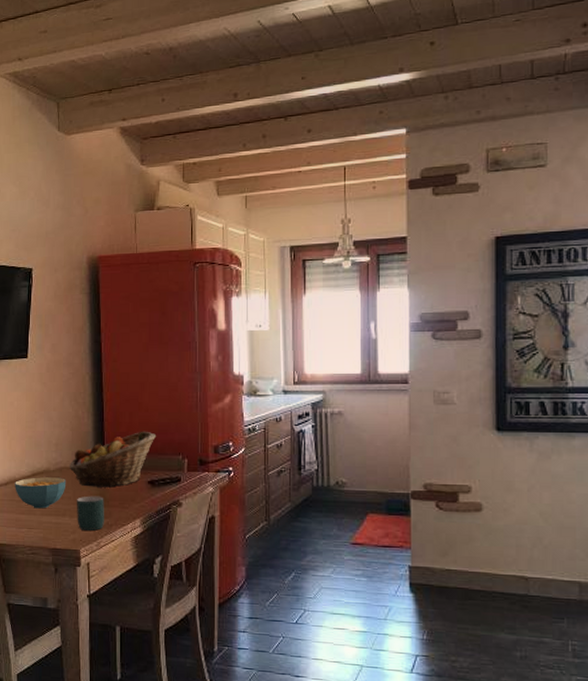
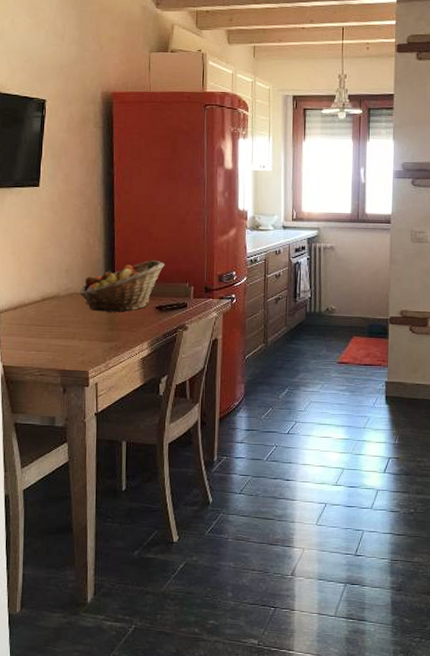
cereal bowl: present [15,477,65,509] -> none [24,302,75,332]
mug: present [77,496,104,531] -> none [86,320,113,353]

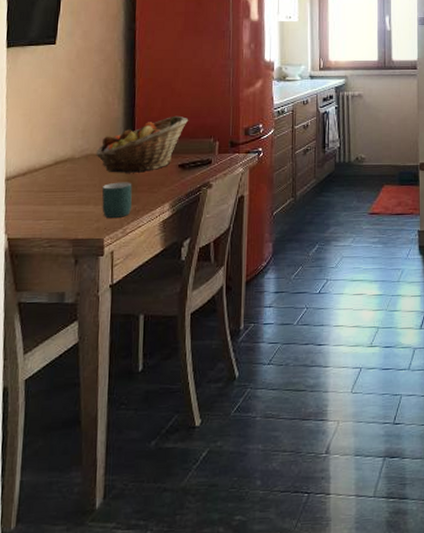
mug: none [86,320,113,353] -> present [102,182,132,218]

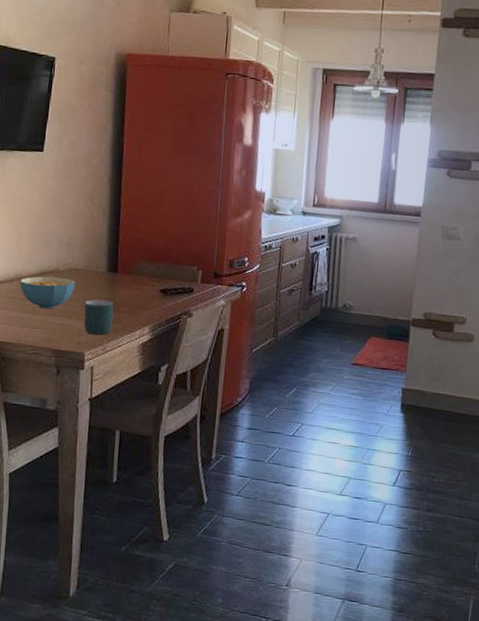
cereal bowl: none [34,165,91,199] -> present [20,276,75,309]
fruit basket: present [96,115,189,173] -> none [79,238,173,293]

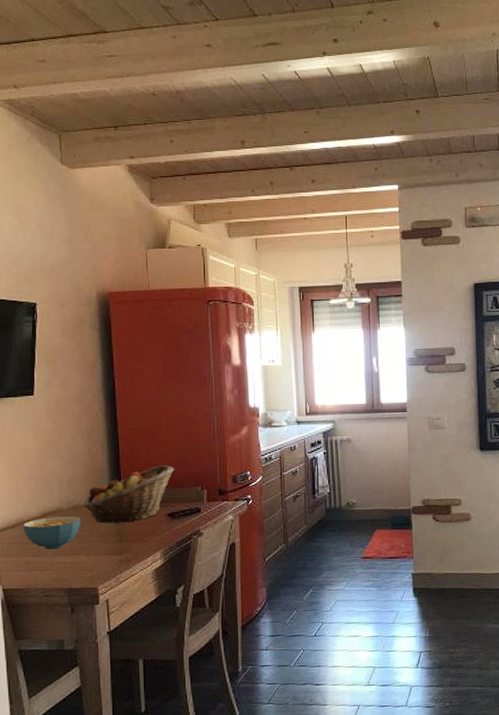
fruit basket: none [79,238,173,293] -> present [83,464,175,523]
mug: present [84,299,114,335] -> none [93,532,123,567]

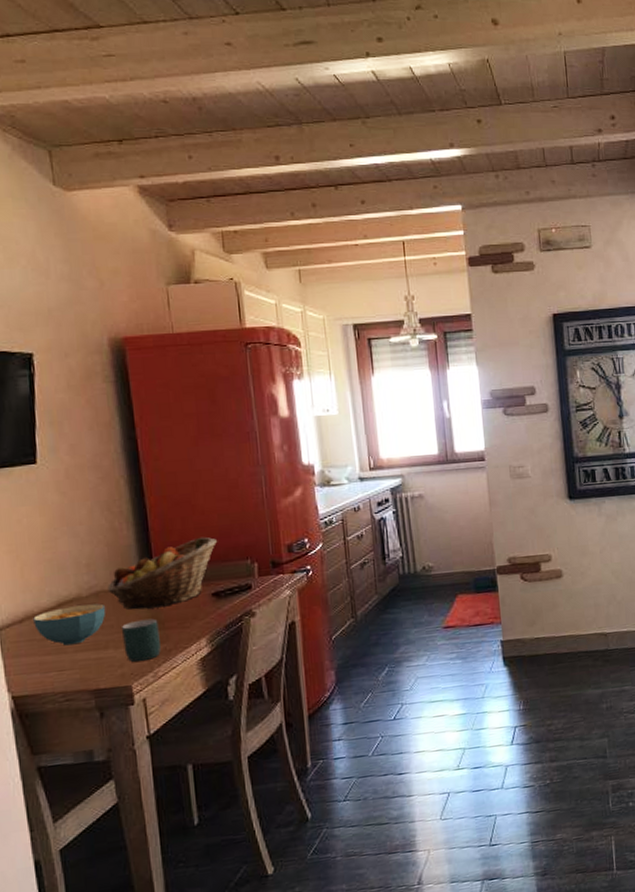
mug: none [93,532,123,567] -> present [122,618,161,662]

